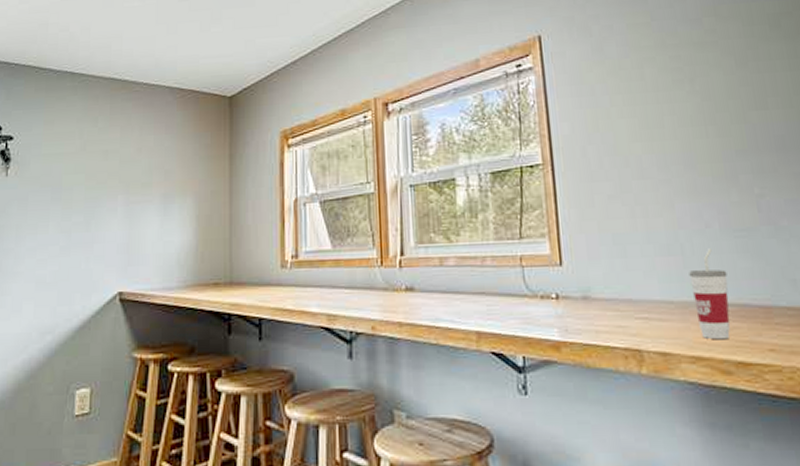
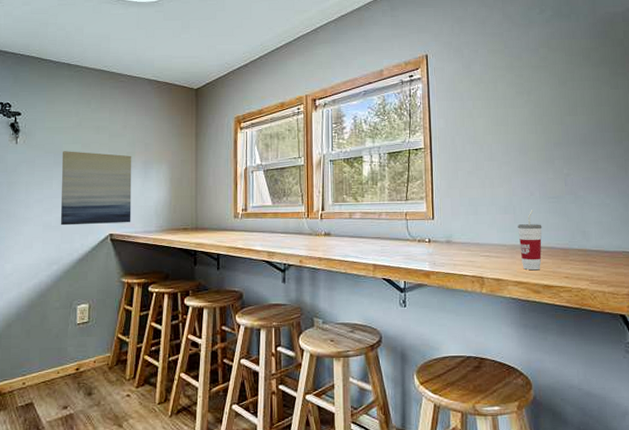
wall art: none [57,183,148,282] -> present [60,151,132,226]

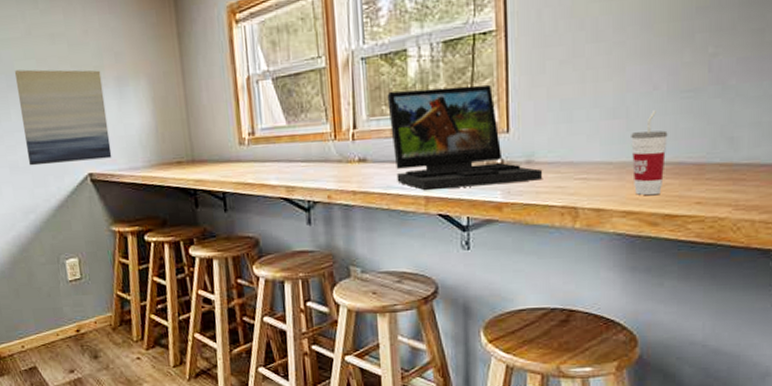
laptop: none [347,184,458,260] -> present [387,84,543,191]

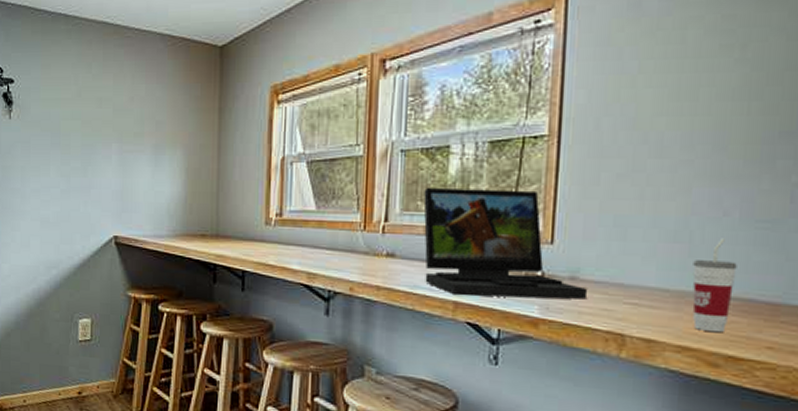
wall art: present [15,69,112,166] -> none [59,129,140,224]

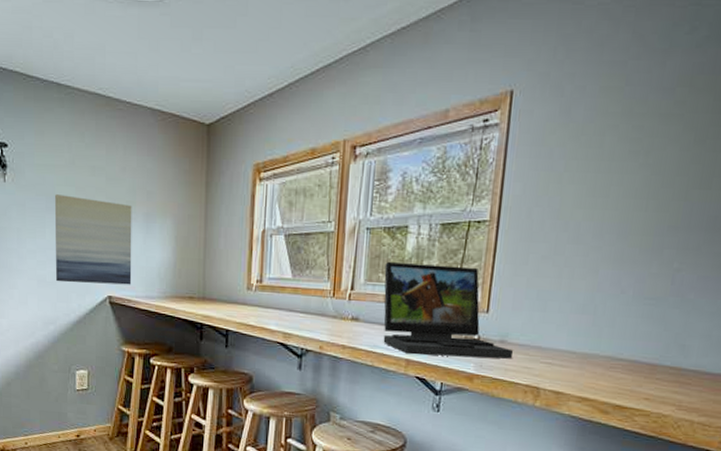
wall art: none [59,129,140,224] -> present [55,194,132,285]
cup: present [692,238,737,333] -> none [592,311,628,387]

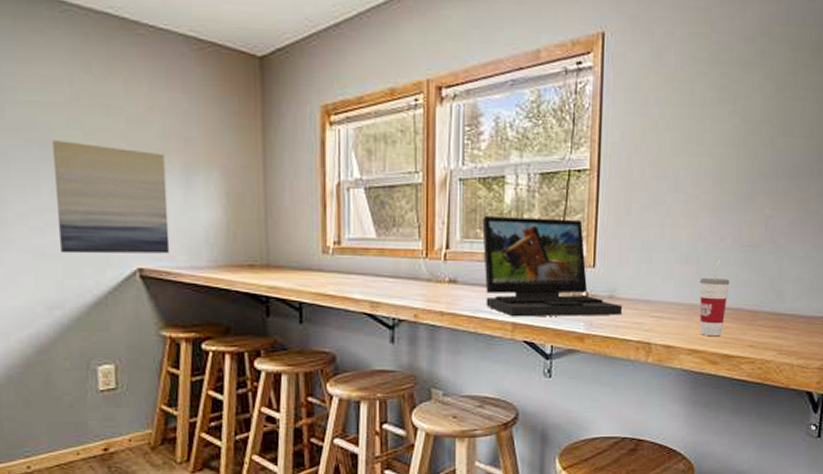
cup: none [592,311,628,387] -> present [699,260,730,337]

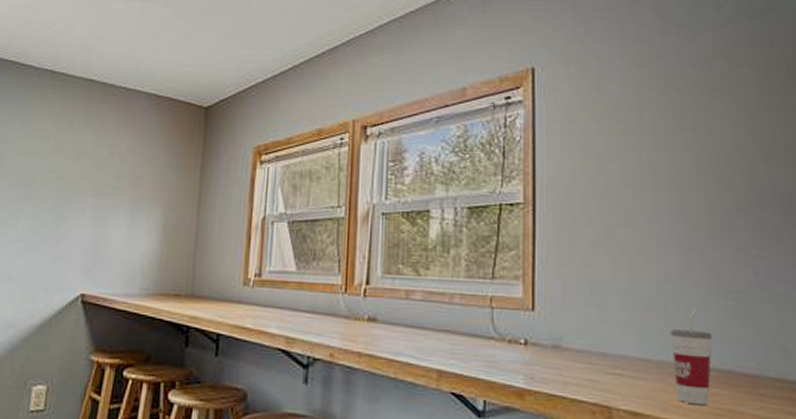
wall art: present [53,140,170,254] -> none [22,181,118,281]
laptop: present [482,215,623,317] -> none [405,250,572,369]

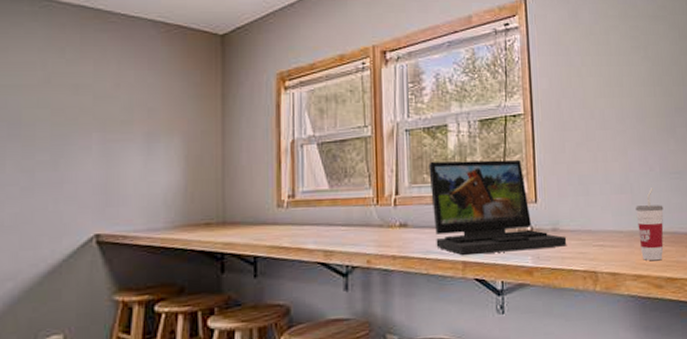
laptop: none [405,250,572,369] -> present [428,159,567,256]

